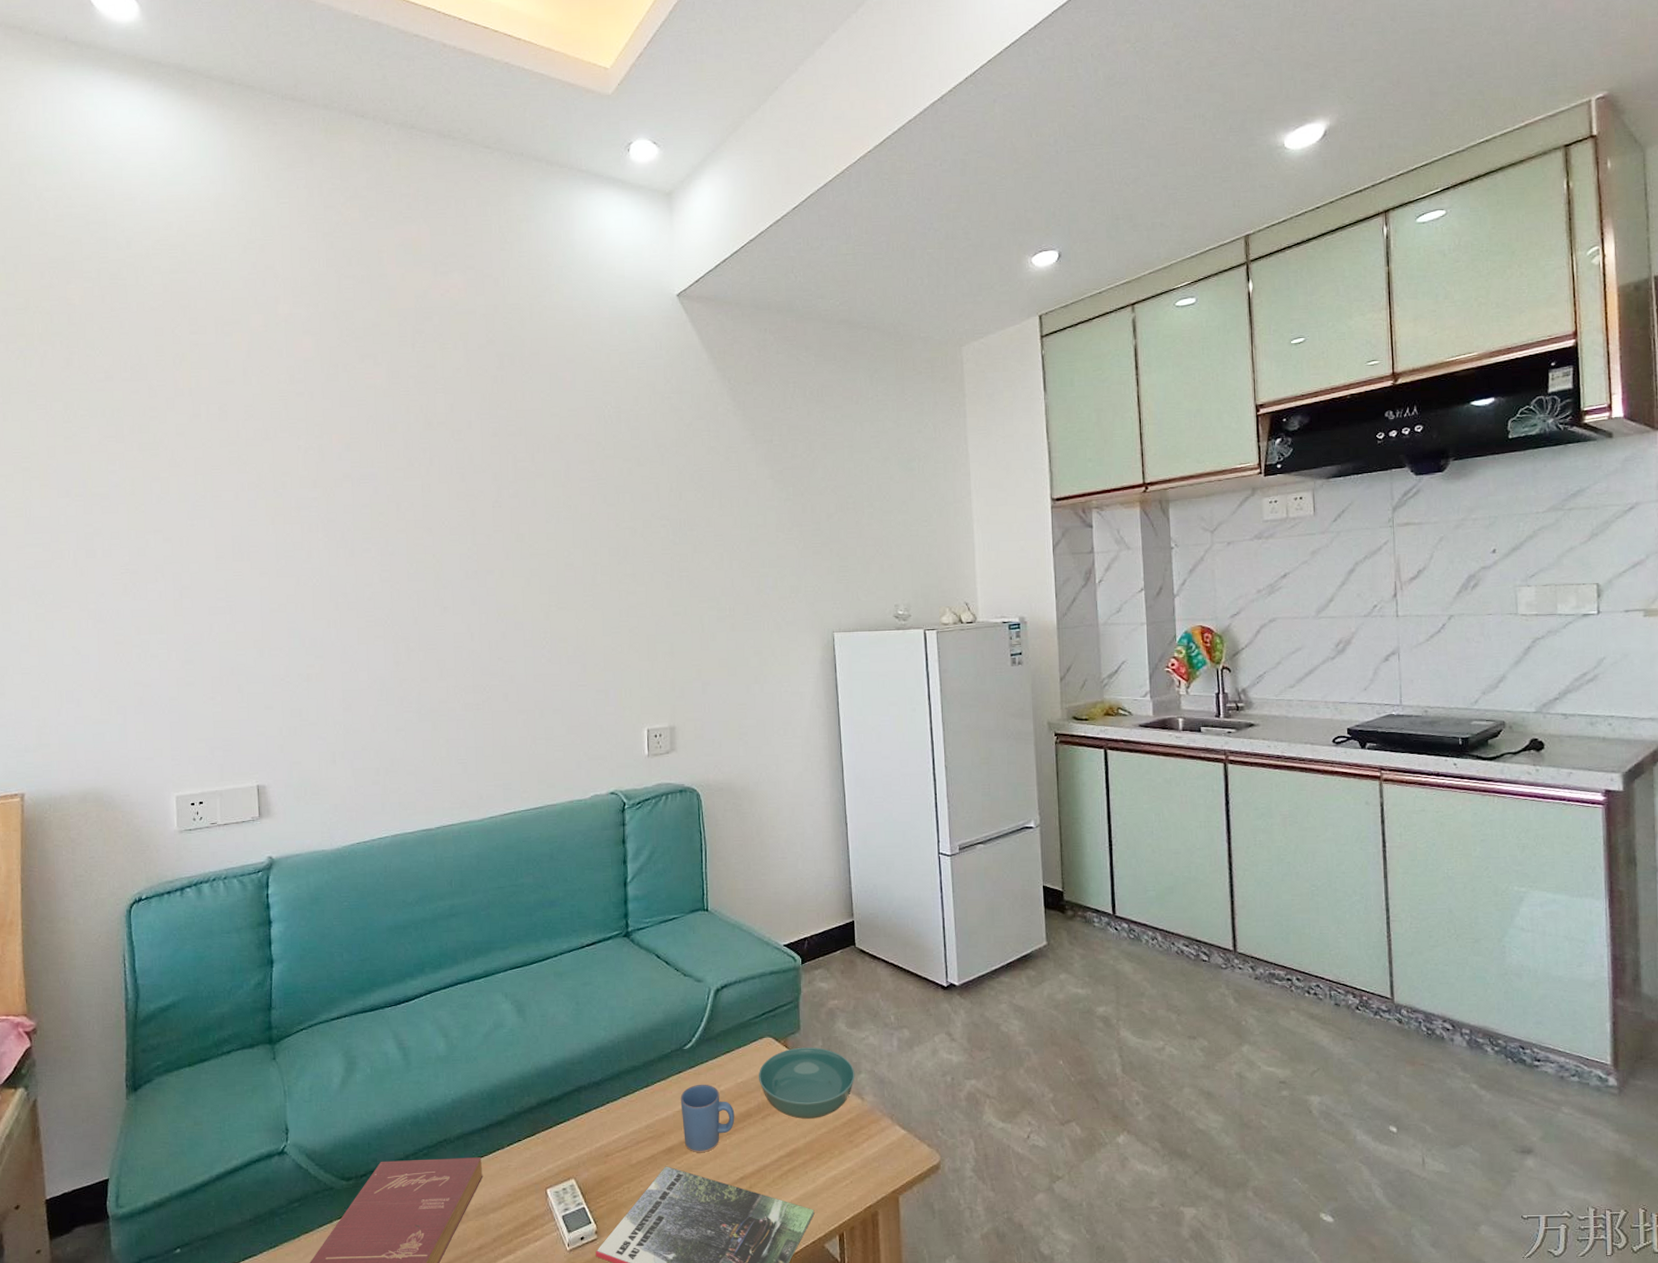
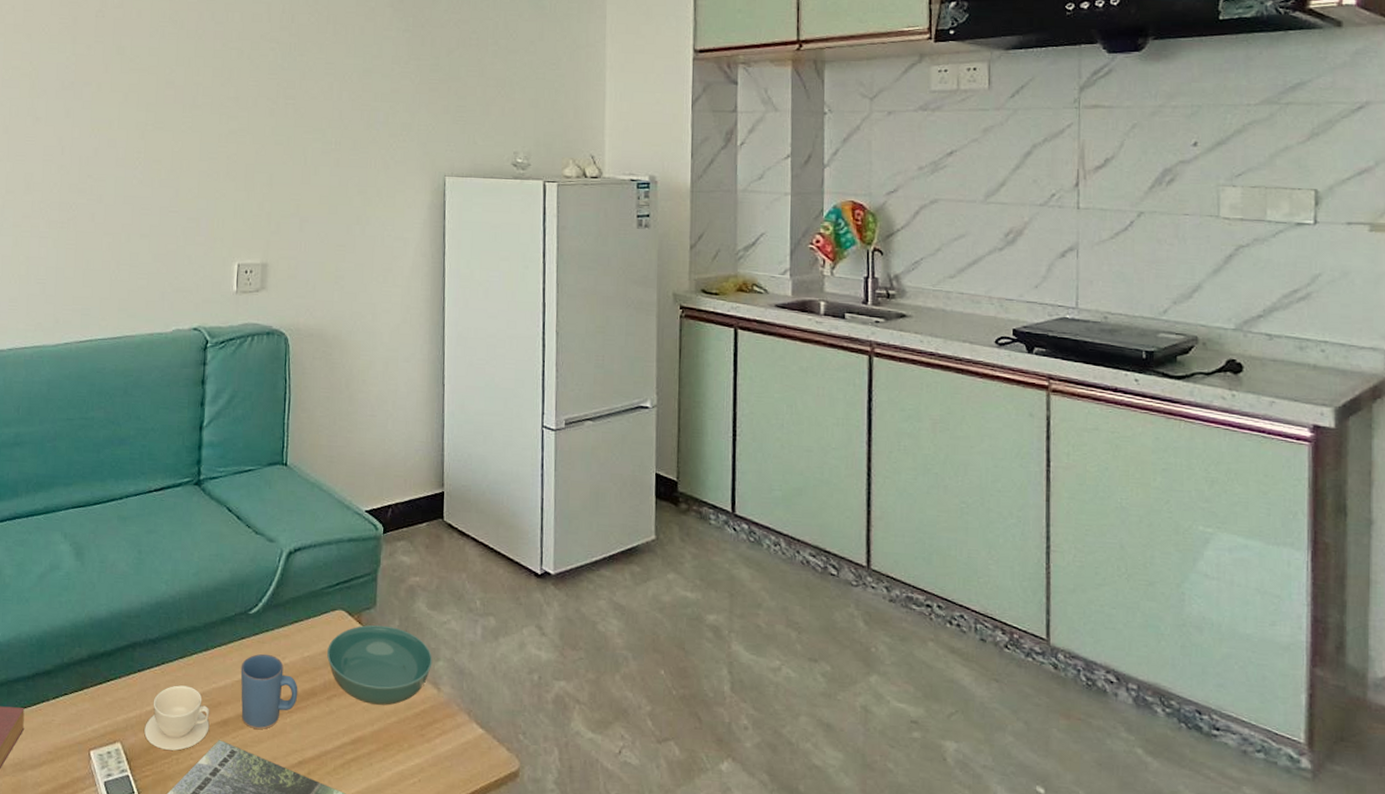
teacup: none [596,1121,656,1181] -> present [144,685,210,751]

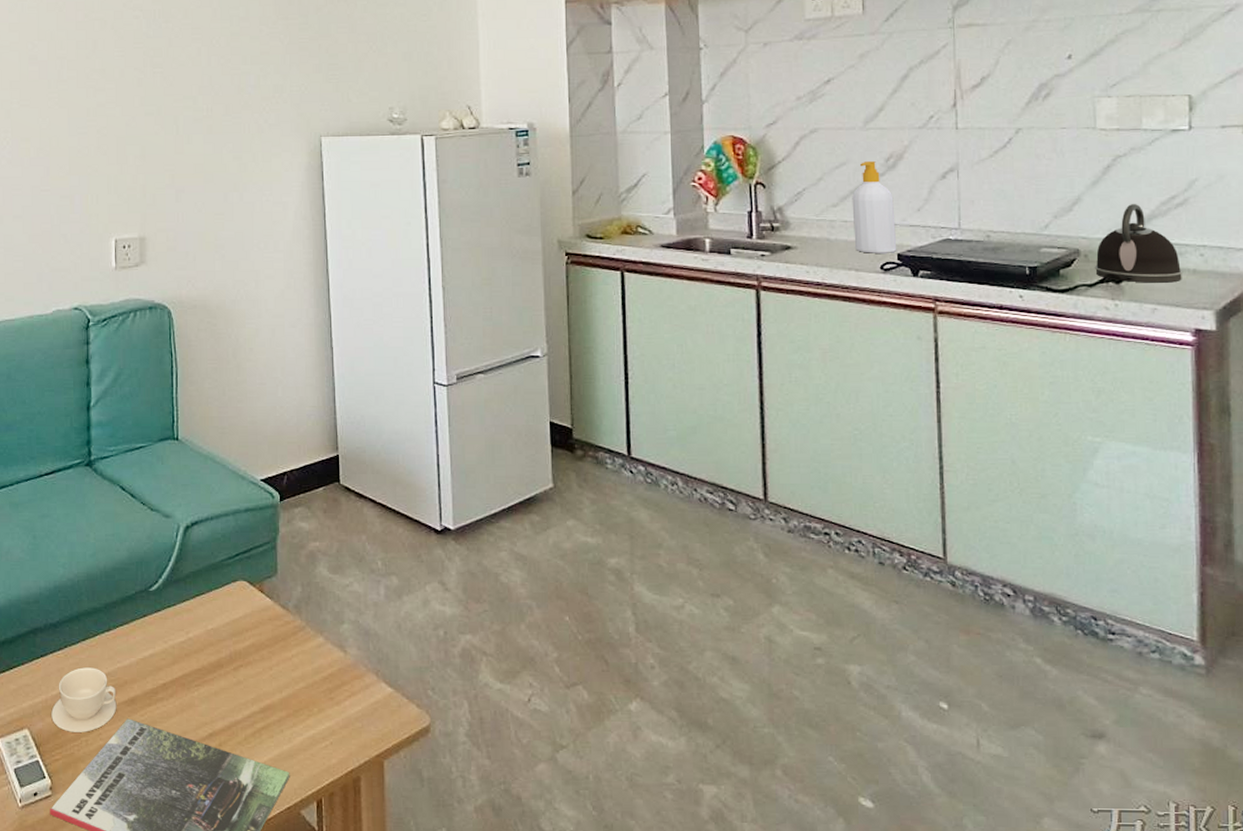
mug: present [240,653,298,730] -> none [144,629,204,706]
bowl: present [327,624,433,706] -> none [231,592,337,672]
soap bottle: none [969,235,1013,328] -> present [852,161,897,253]
kettle: none [1212,295,1303,377] -> present [1094,204,1183,283]

